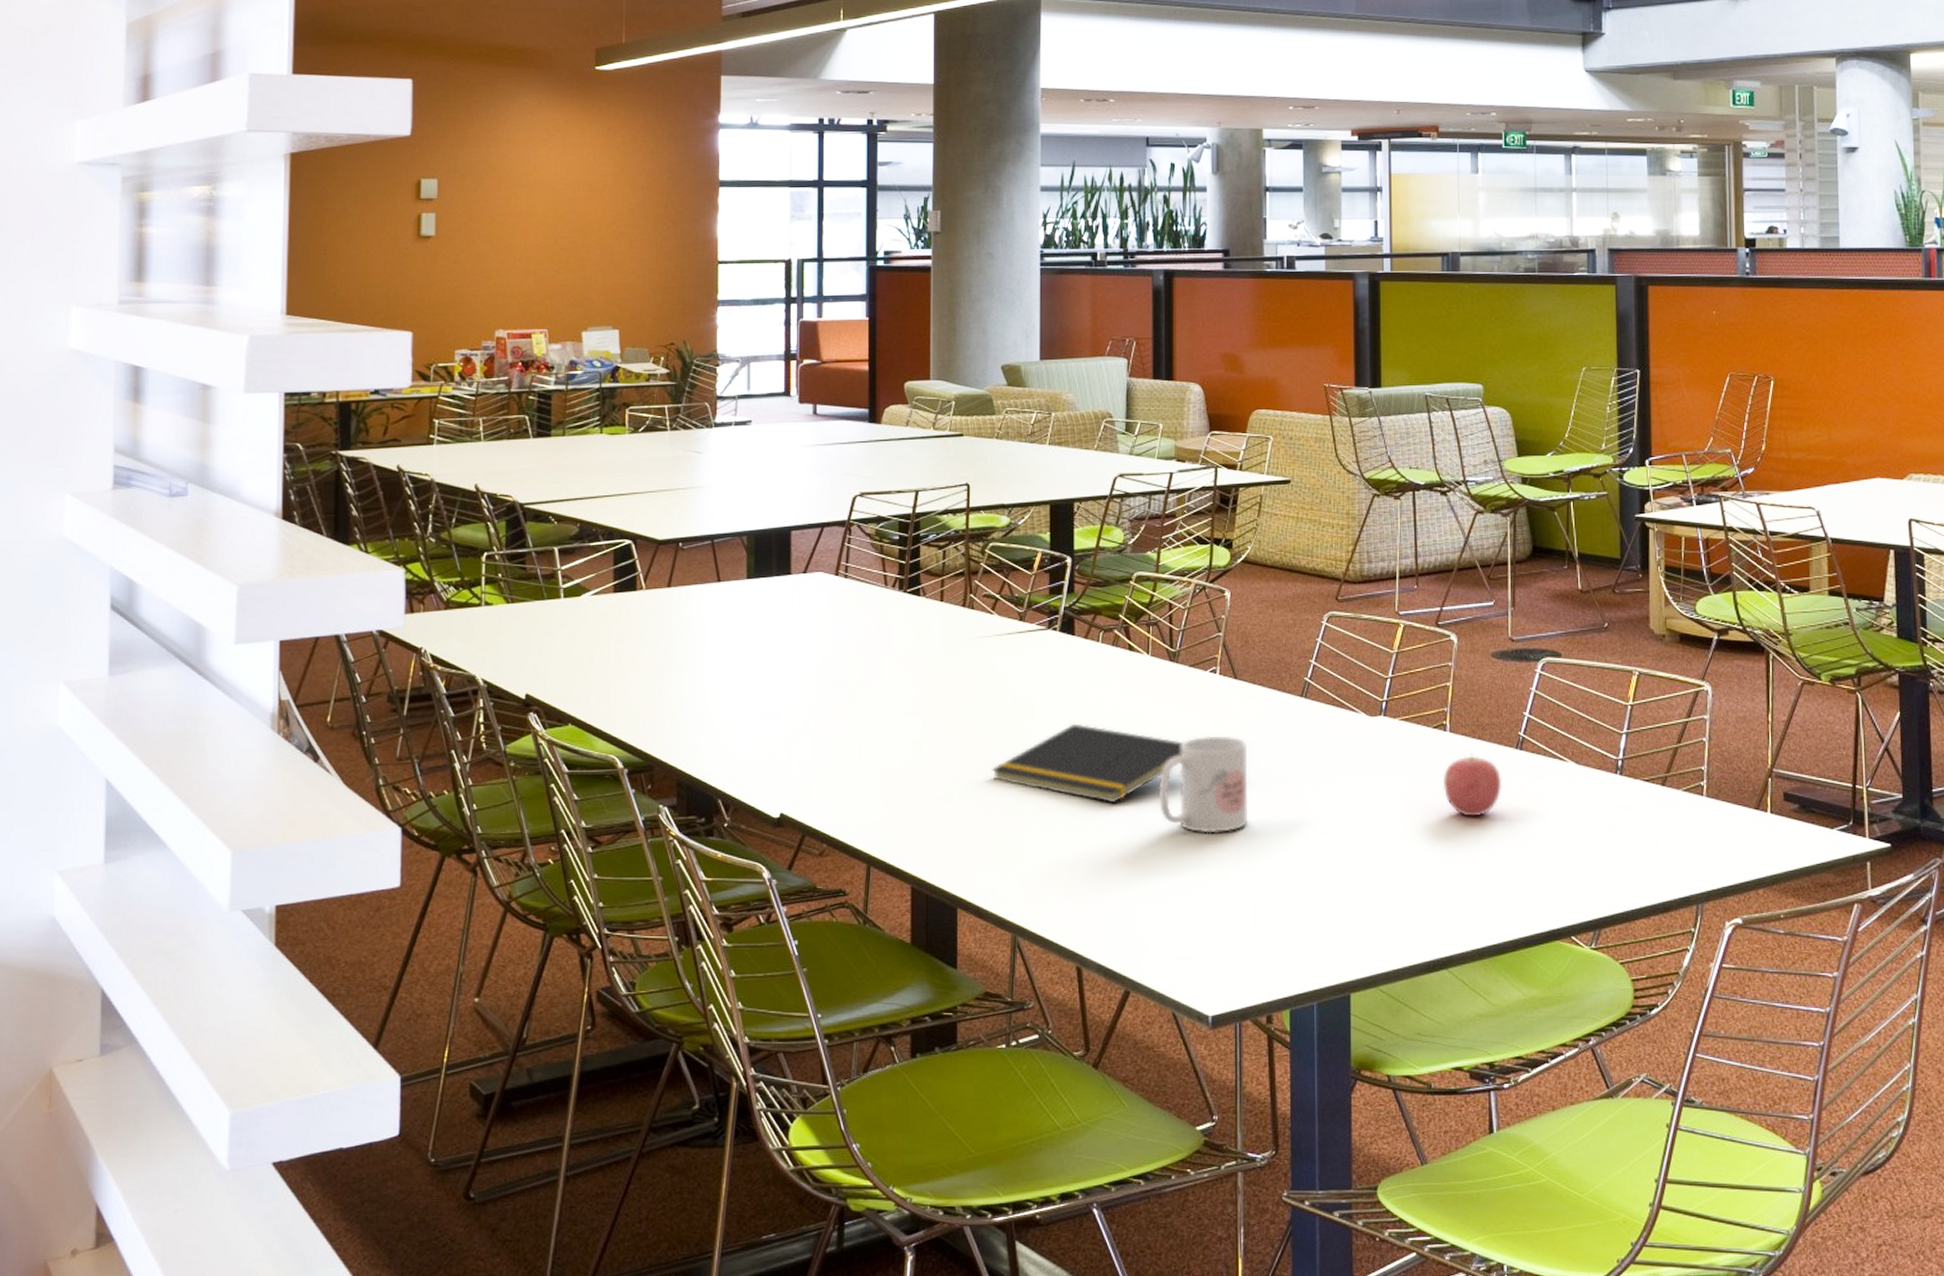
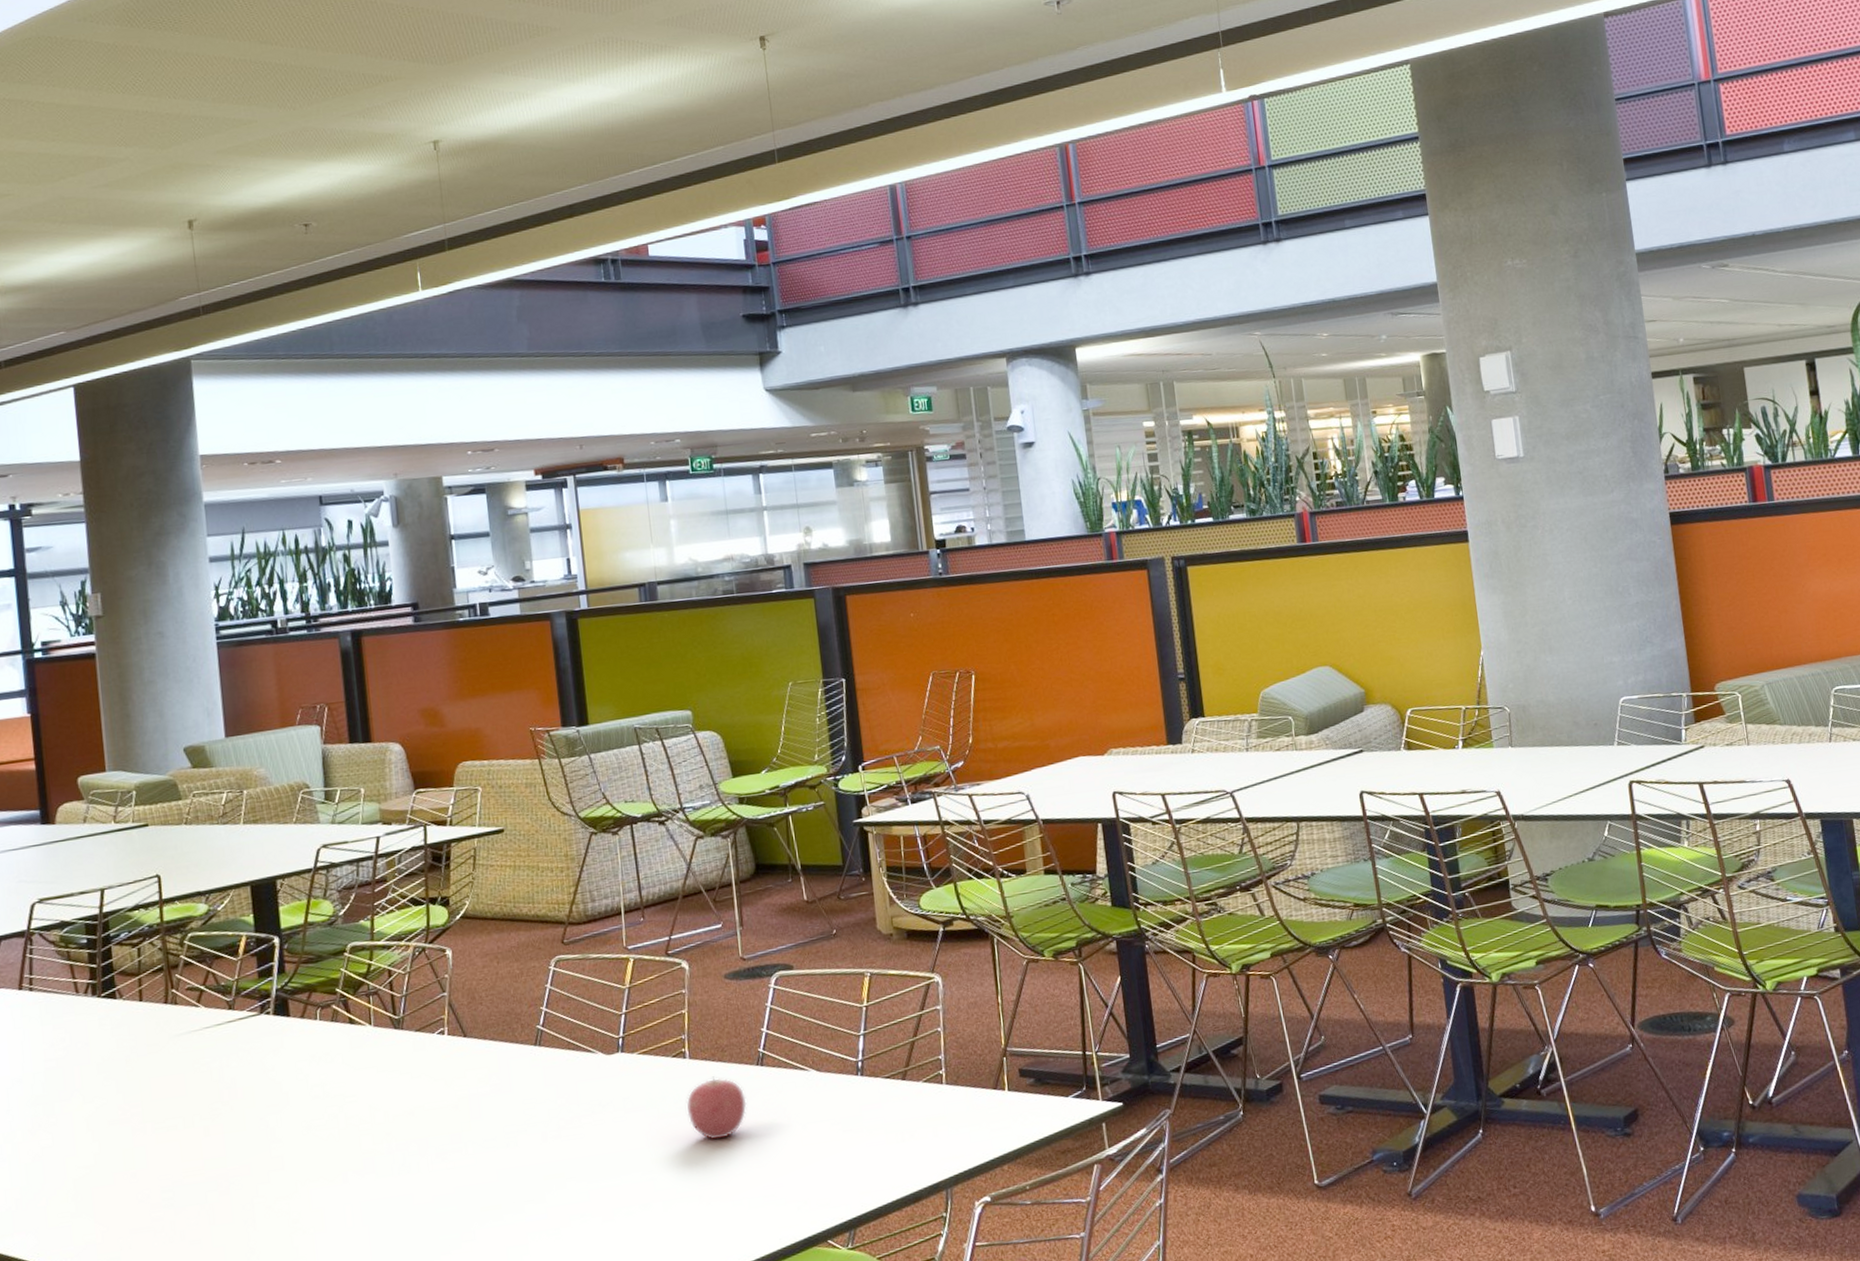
notepad: present [992,723,1184,804] -> none [213,1106,417,1184]
mug: present [1158,735,1249,834] -> none [393,1095,492,1199]

